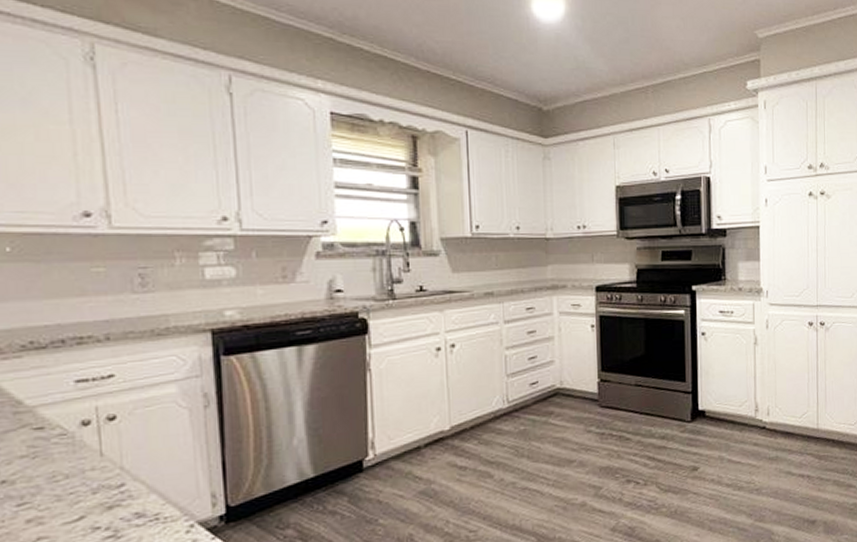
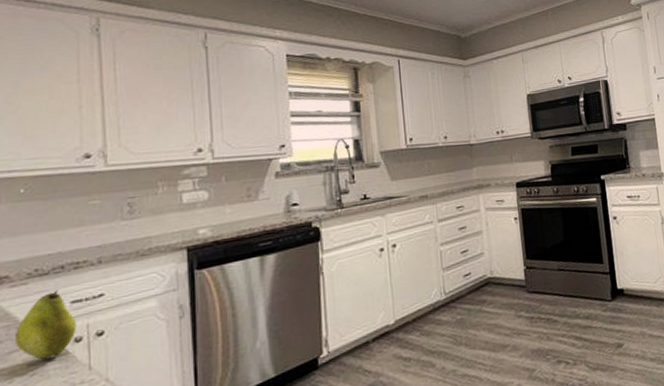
fruit: none [9,366,84,441] -> present [14,290,77,360]

